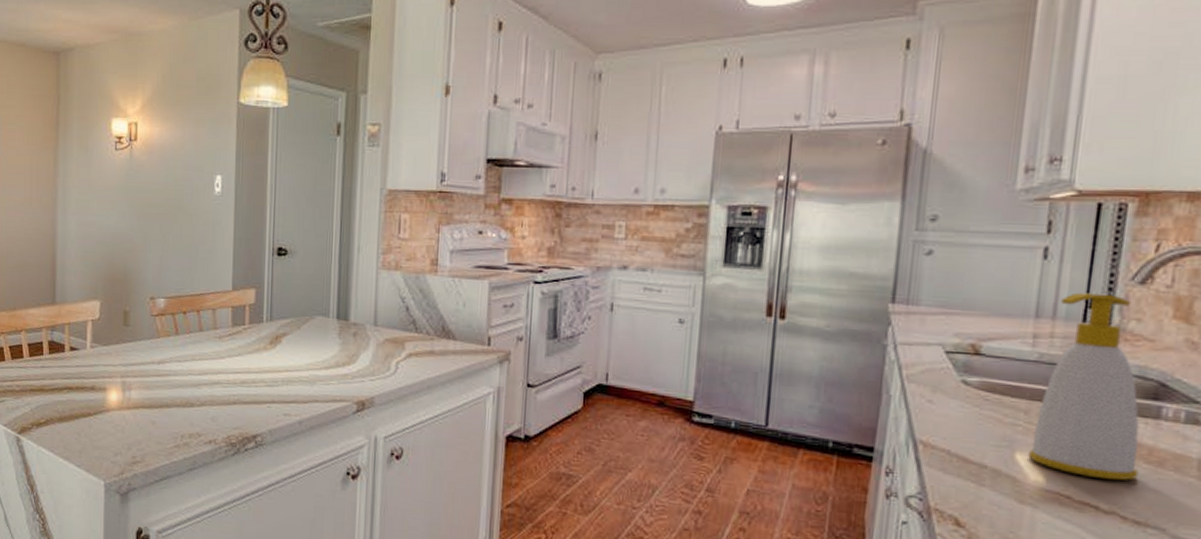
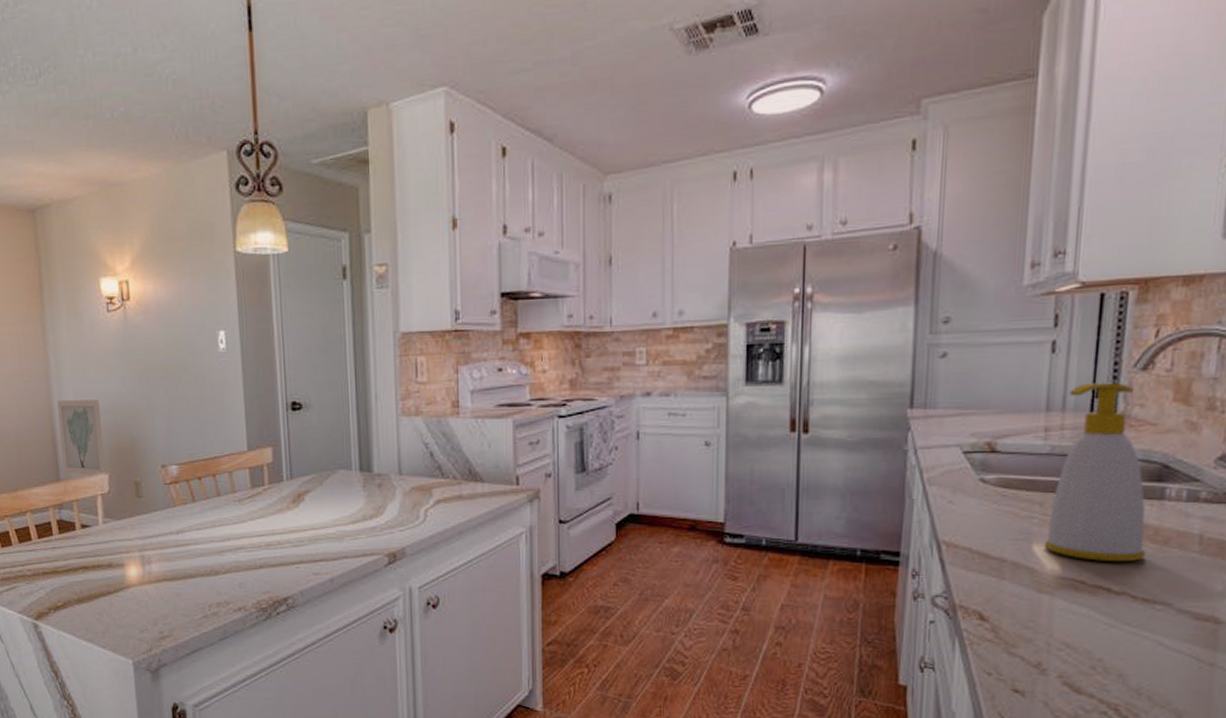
wall art: none [60,229,100,303] -> present [57,399,107,476]

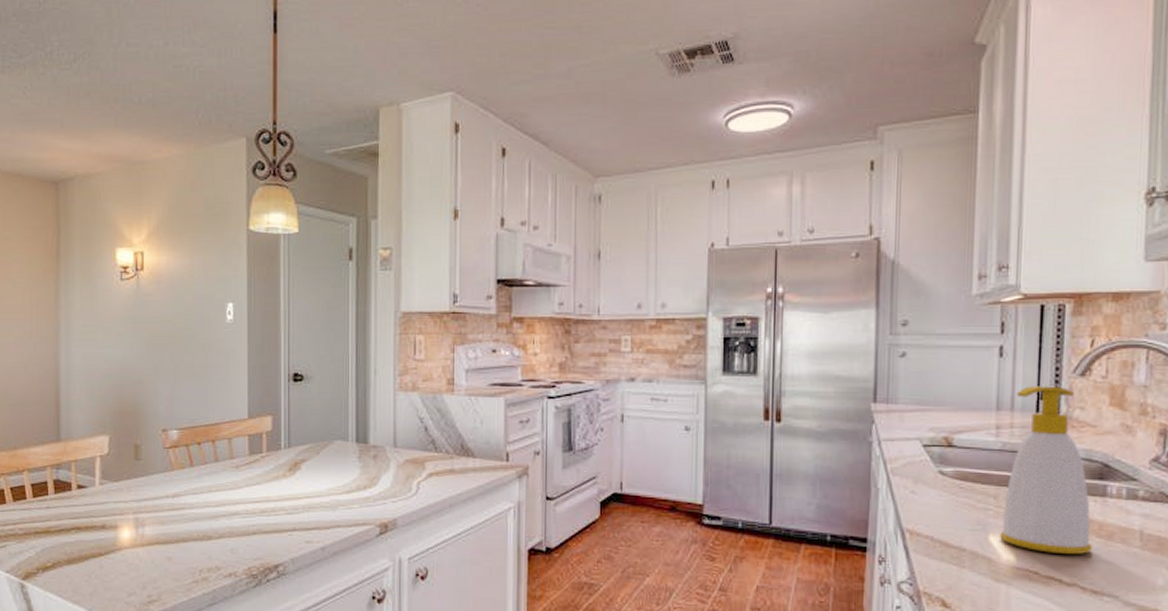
wall art: present [57,399,107,476] -> none [64,363,107,438]

